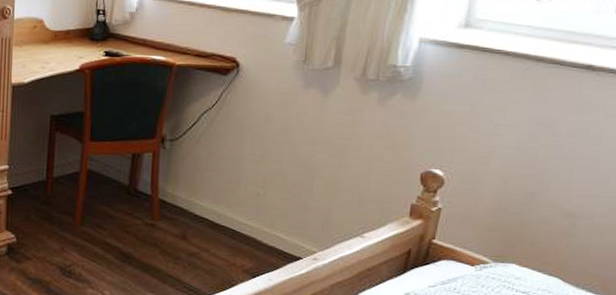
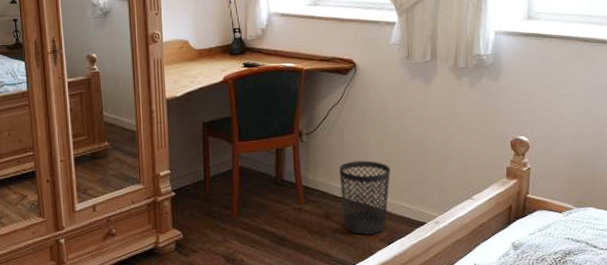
wastebasket: none [202,177,266,264] -> present [339,160,391,235]

